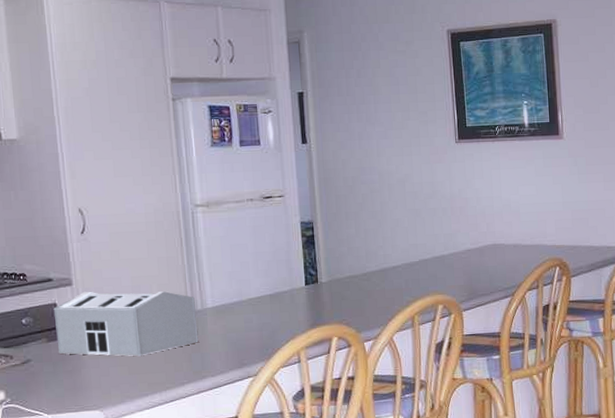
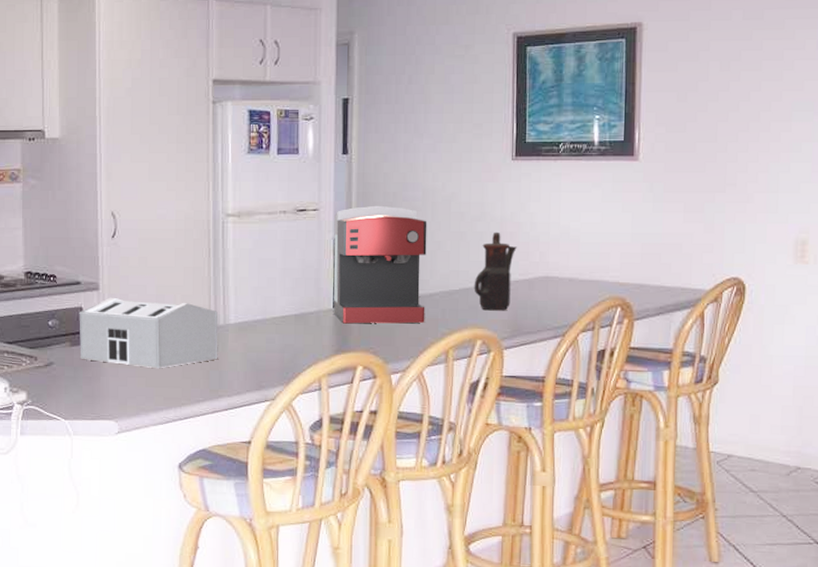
coffee maker: none [299,189,391,300] -> present [333,205,427,324]
teapot: none [431,207,467,278] -> present [474,231,517,311]

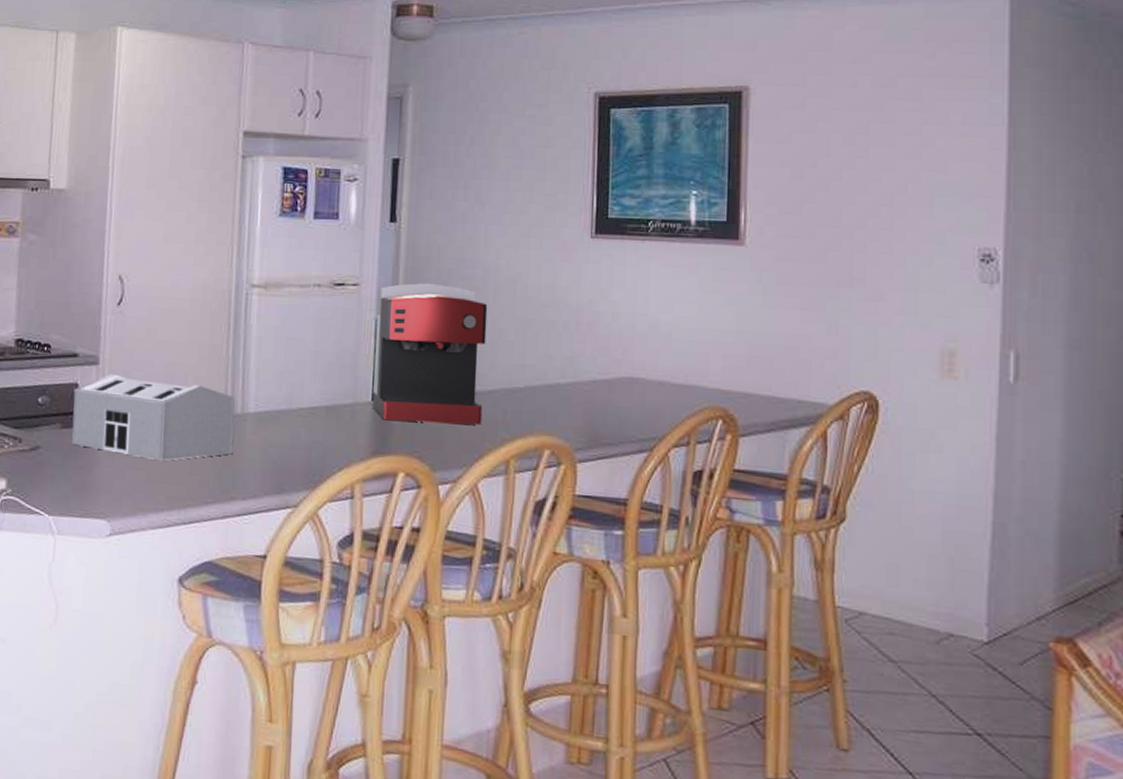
teapot: present [474,231,517,311] -> none [542,321,595,416]

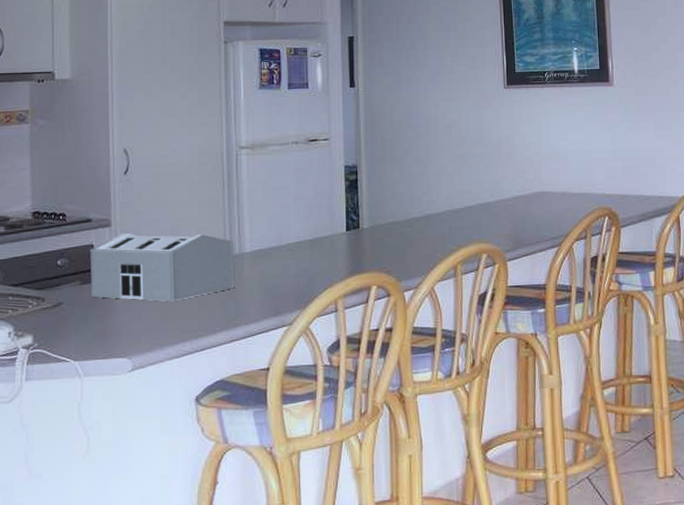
coffee maker: present [372,282,488,425] -> none [344,133,434,246]

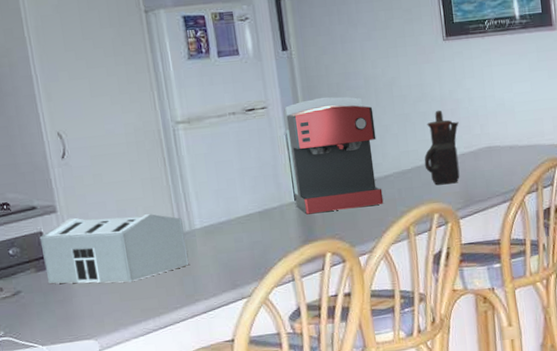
coffee maker: none [344,133,434,246] -> present [283,96,384,215]
teapot: none [476,153,513,226] -> present [424,110,460,185]

